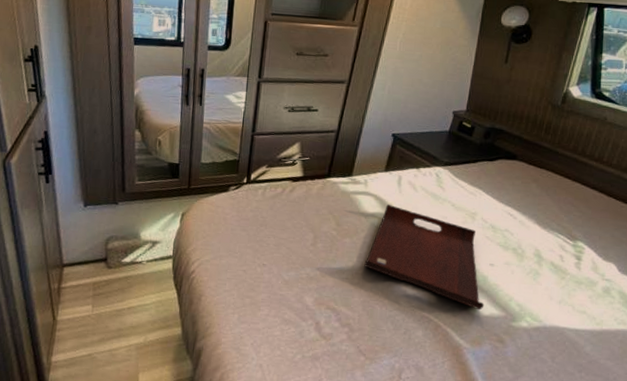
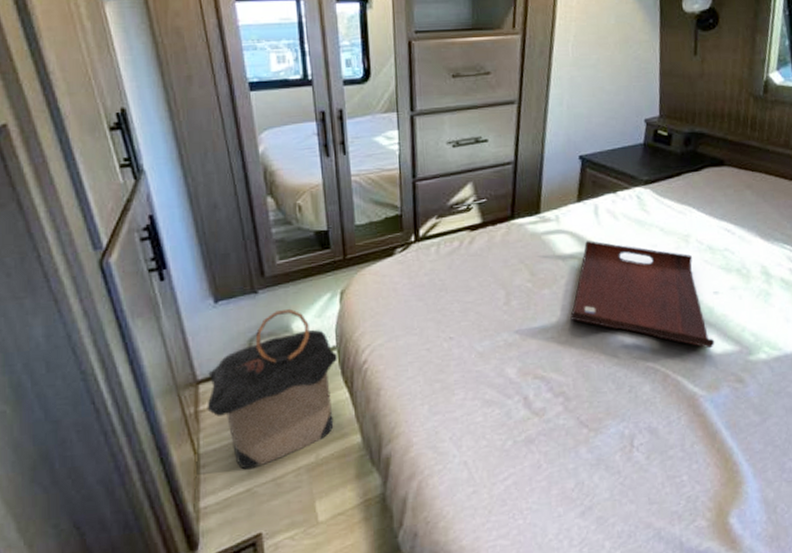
laundry hamper: none [67,220,173,339] -> present [207,308,338,470]

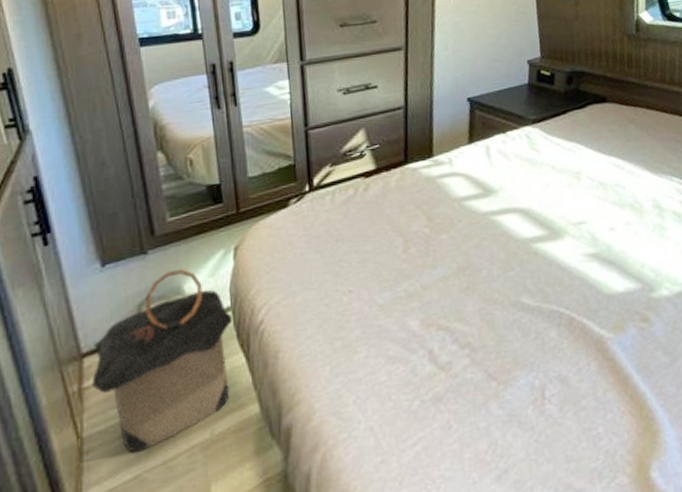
serving tray: present [570,241,715,349] -> none [470,182,616,288]

